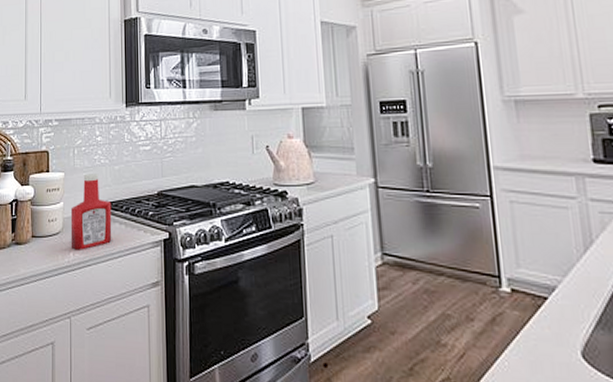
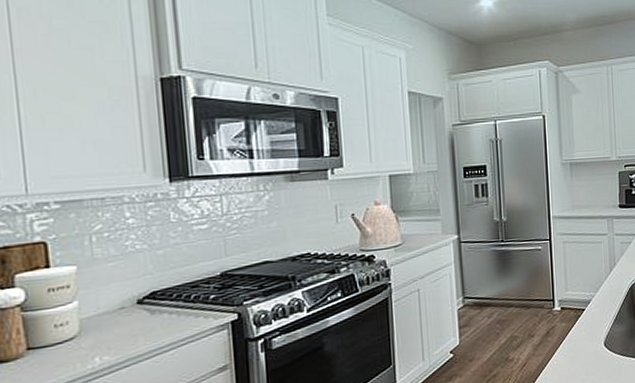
ketchup bottle: present [70,174,112,250] -> none [91,261,159,354]

